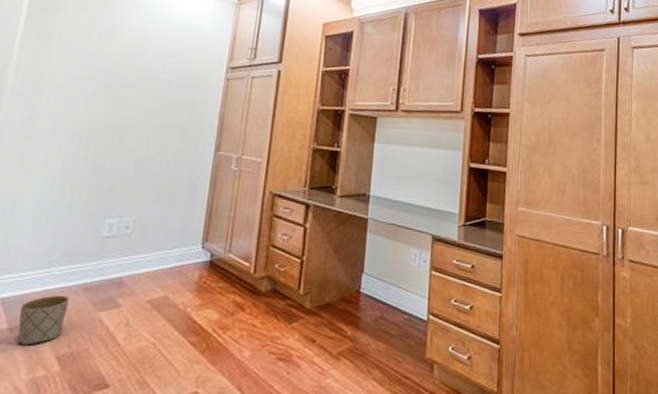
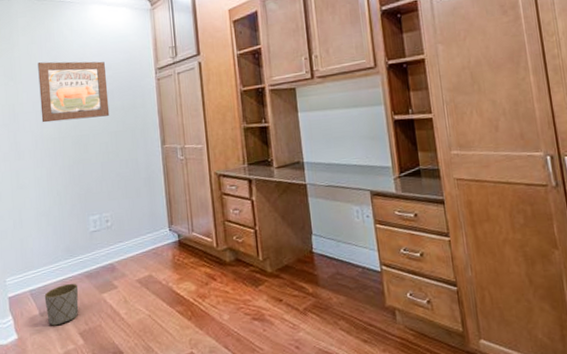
wall art: none [72,32,169,108] -> present [38,61,110,123]

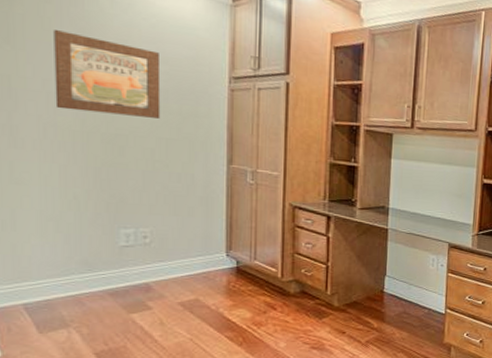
planter: present [44,283,79,326] -> none [46,300,97,344]

